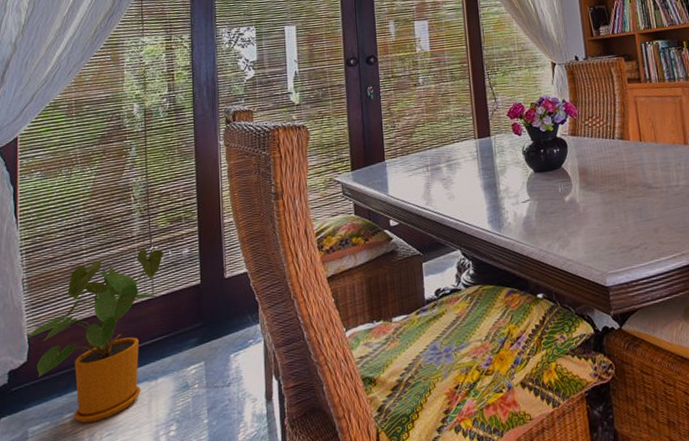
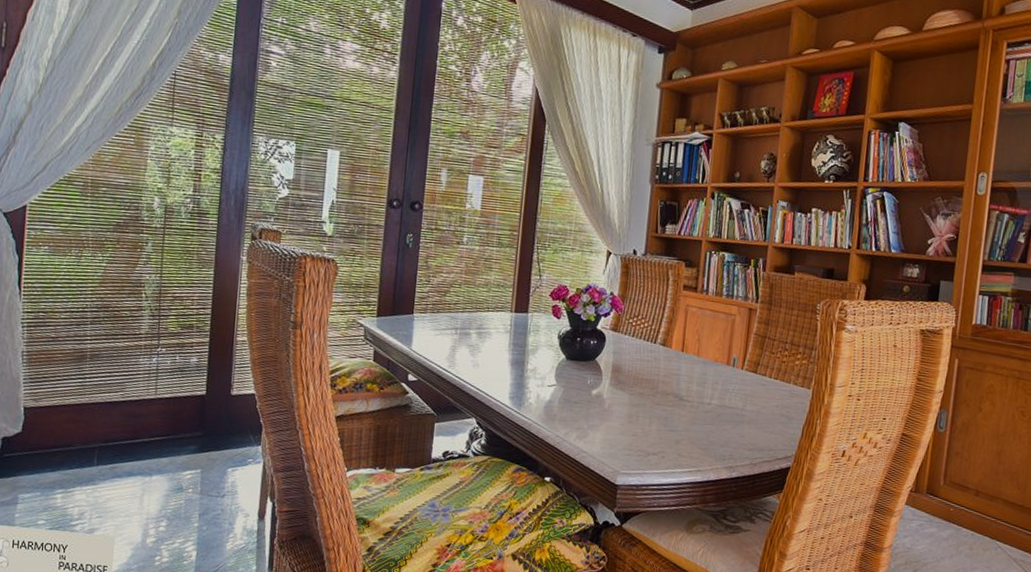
house plant: present [25,249,164,423] -> none [21,348,172,503]

